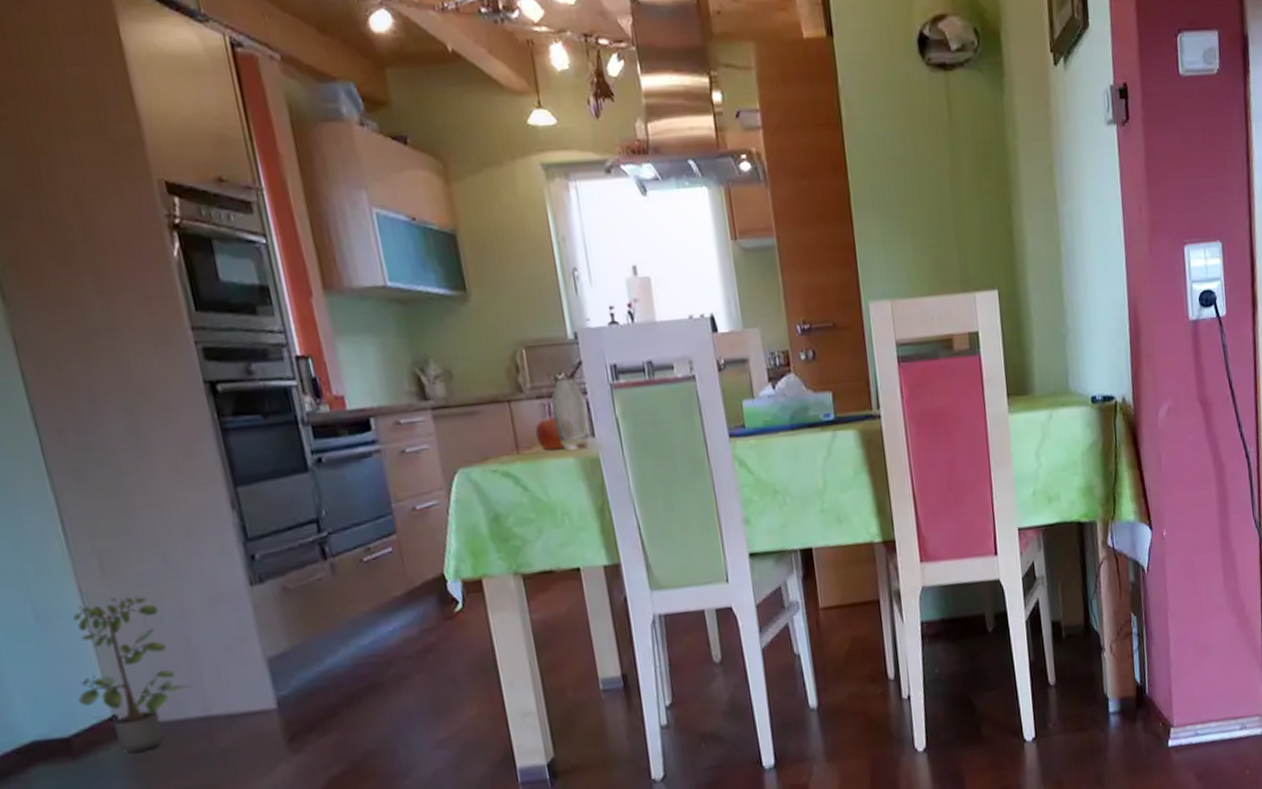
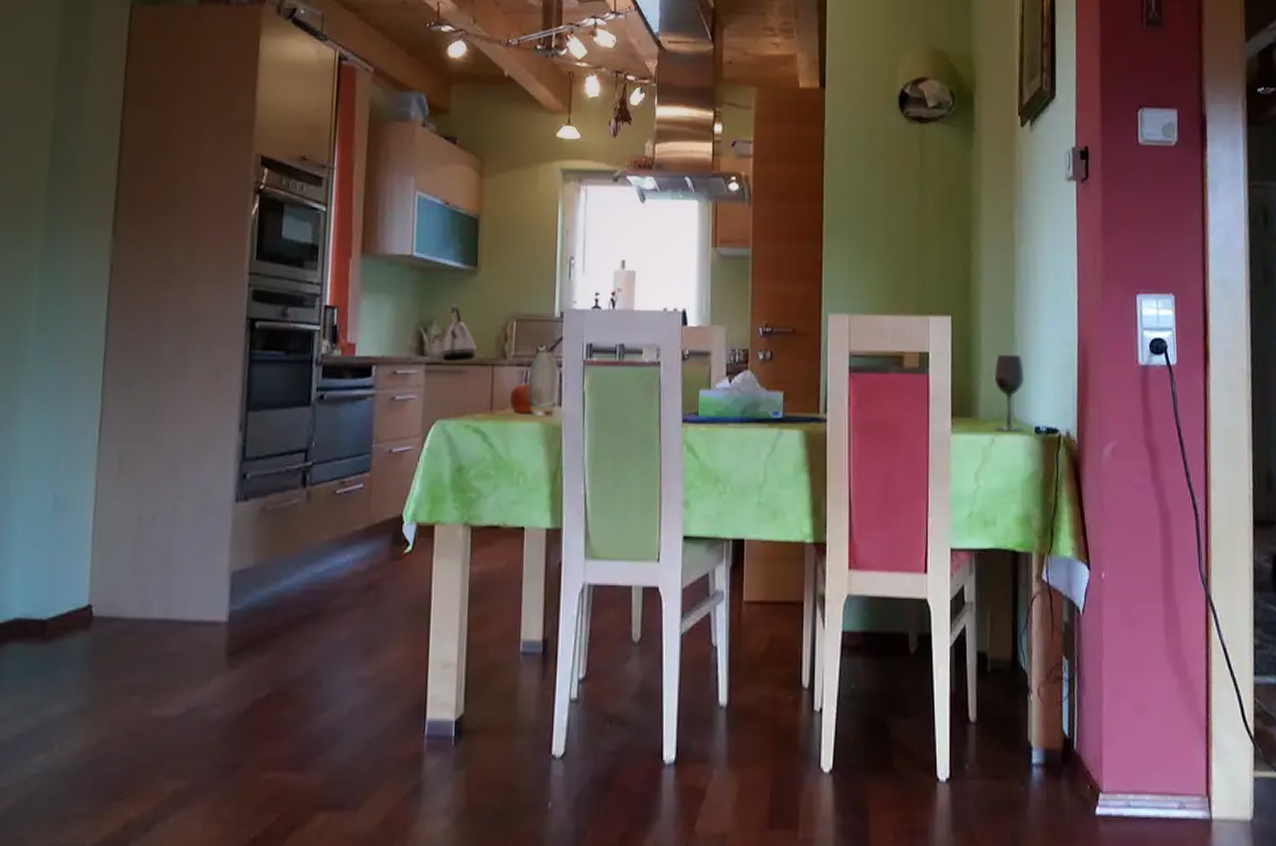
potted plant: present [72,595,192,753] -> none [64,496,162,643]
kettle: none [443,337,488,404] -> present [440,304,477,362]
wine glass: none [1046,323,1080,406] -> present [993,354,1025,432]

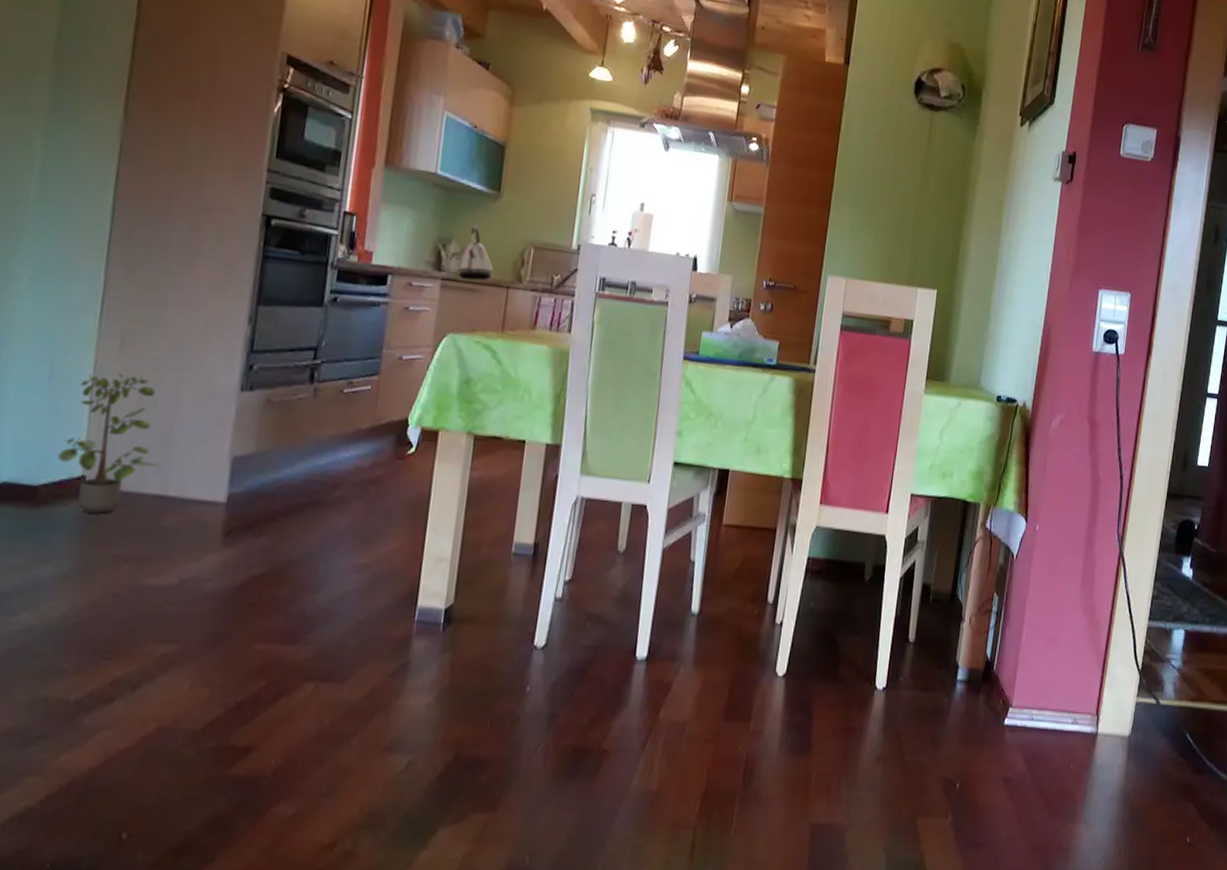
potted plant: none [64,496,162,643] -> present [57,374,160,514]
fruit: present [509,382,534,414] -> none [521,307,544,337]
vase: present [528,351,560,417] -> none [540,278,572,342]
wine glass: present [993,354,1025,432] -> none [962,328,995,399]

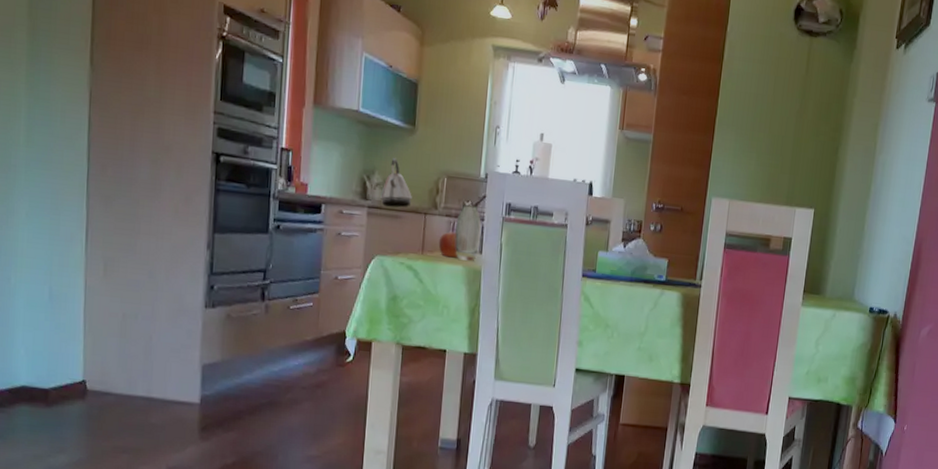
potted plant: present [57,374,160,514] -> none [62,294,144,412]
fruit: none [521,307,544,337] -> present [438,231,458,258]
vase: none [540,278,572,342] -> present [455,205,482,262]

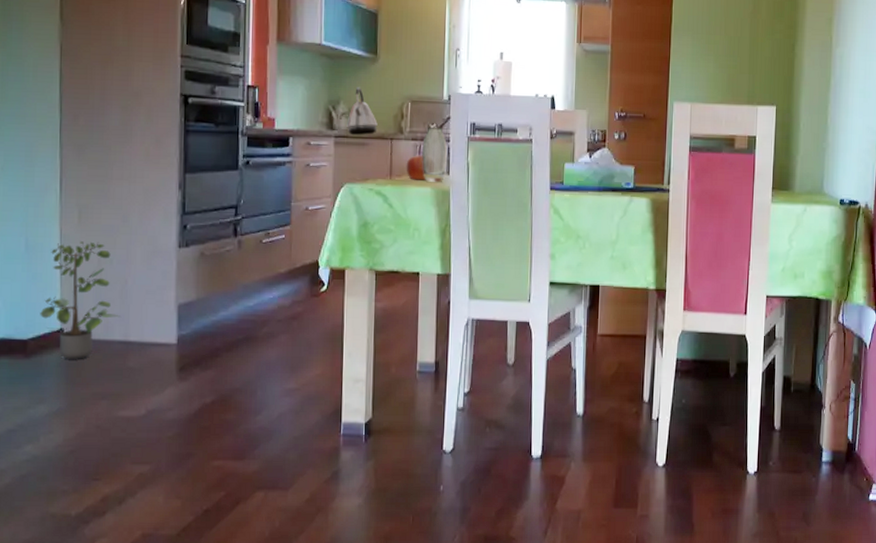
potted plant: none [62,294,144,412] -> present [40,241,121,359]

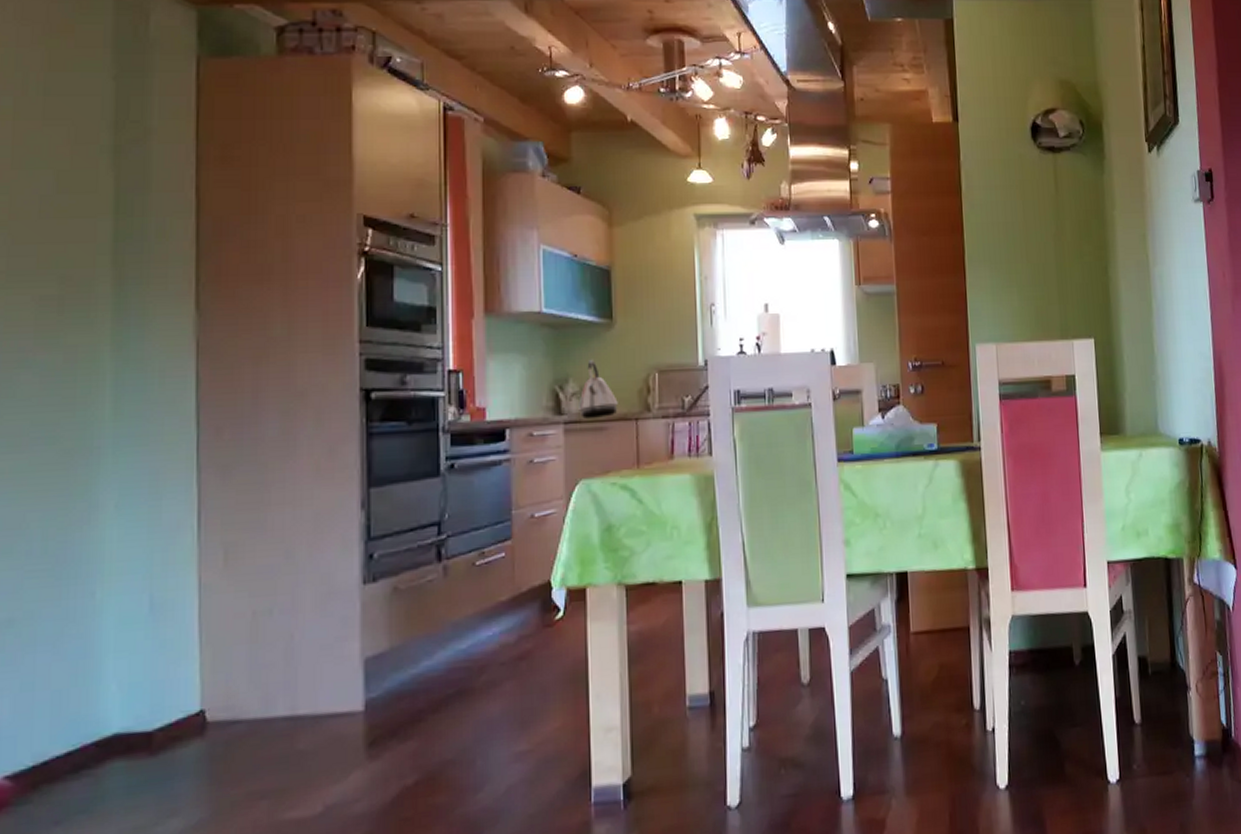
potted plant: present [40,241,121,359] -> none [171,588,285,751]
fruit: present [406,154,426,181] -> none [657,434,683,467]
vase: present [422,128,448,183] -> none [676,400,709,469]

